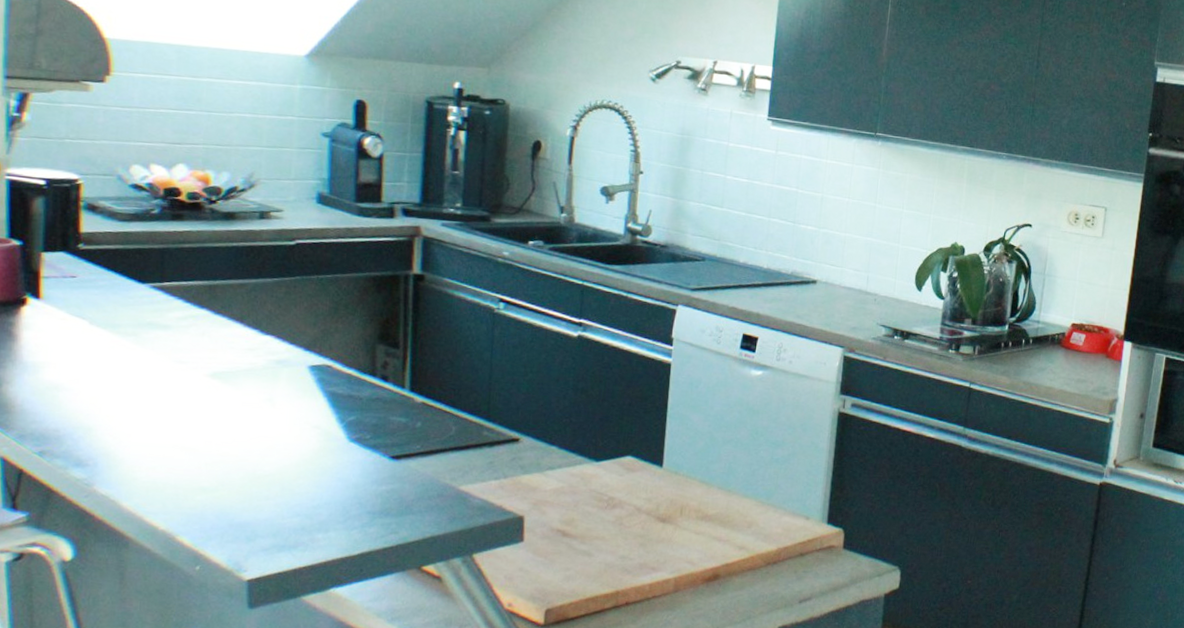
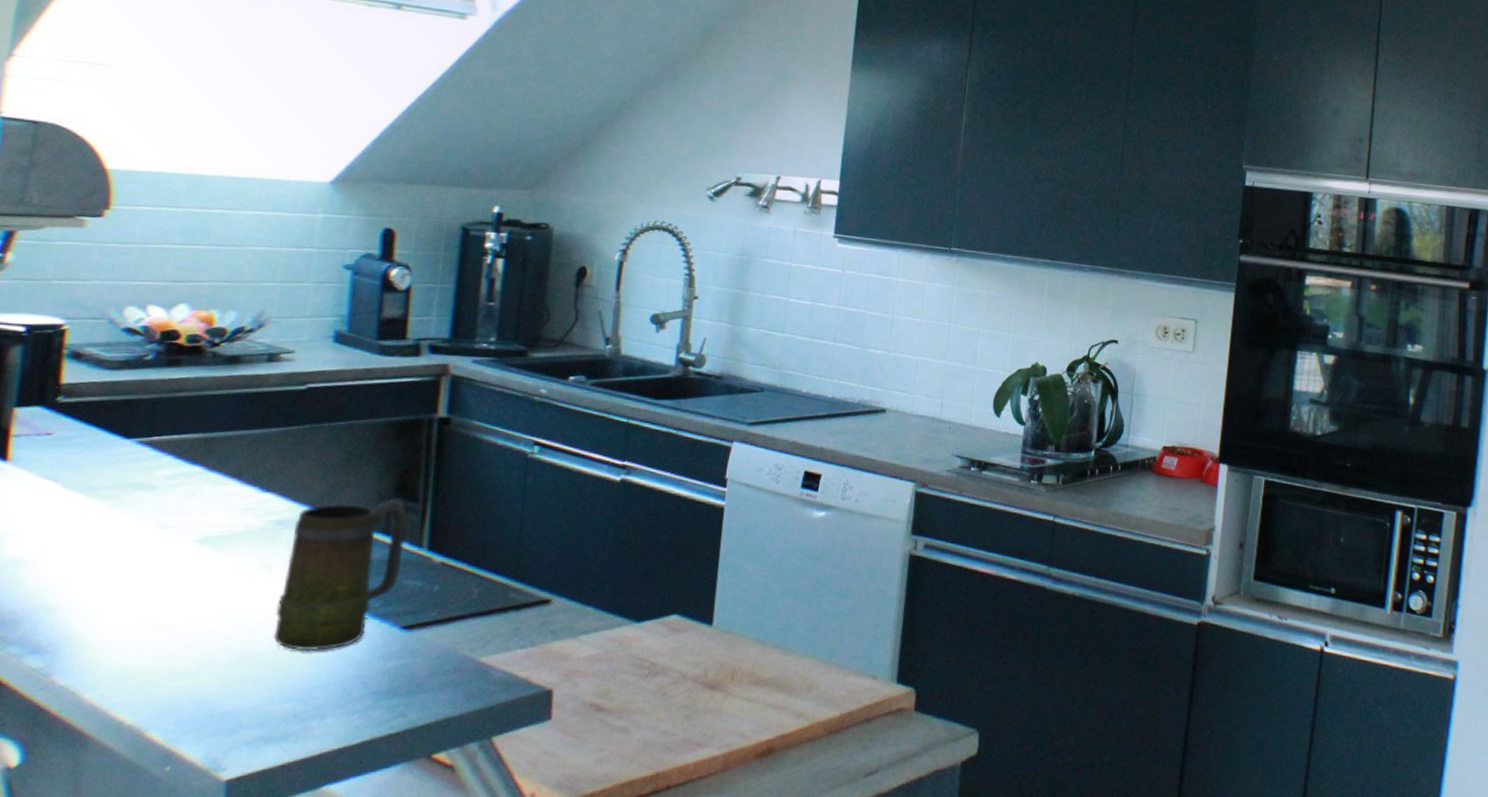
mug: none [280,345,392,474] -> present [274,500,409,652]

